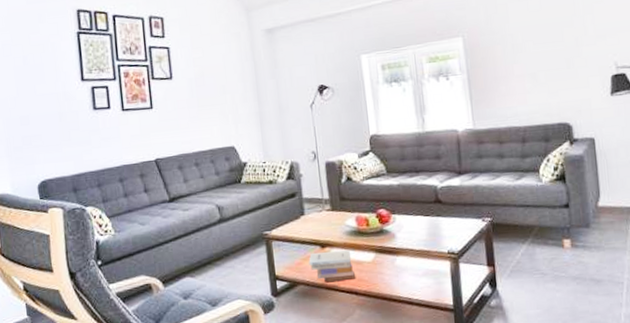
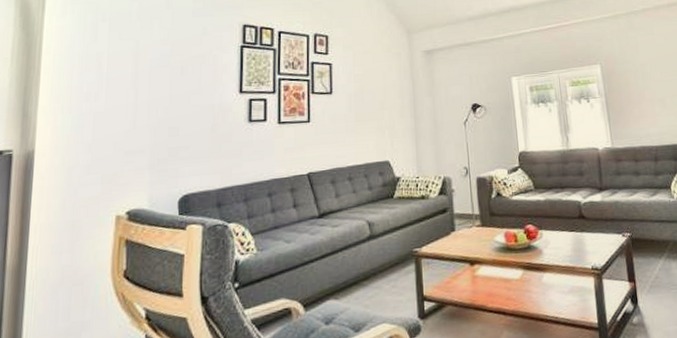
books: present [309,250,356,283] -> none [457,267,504,303]

